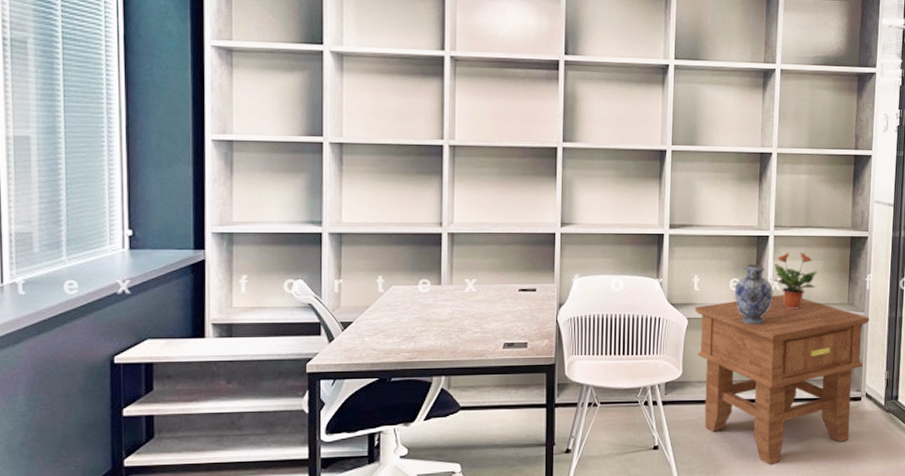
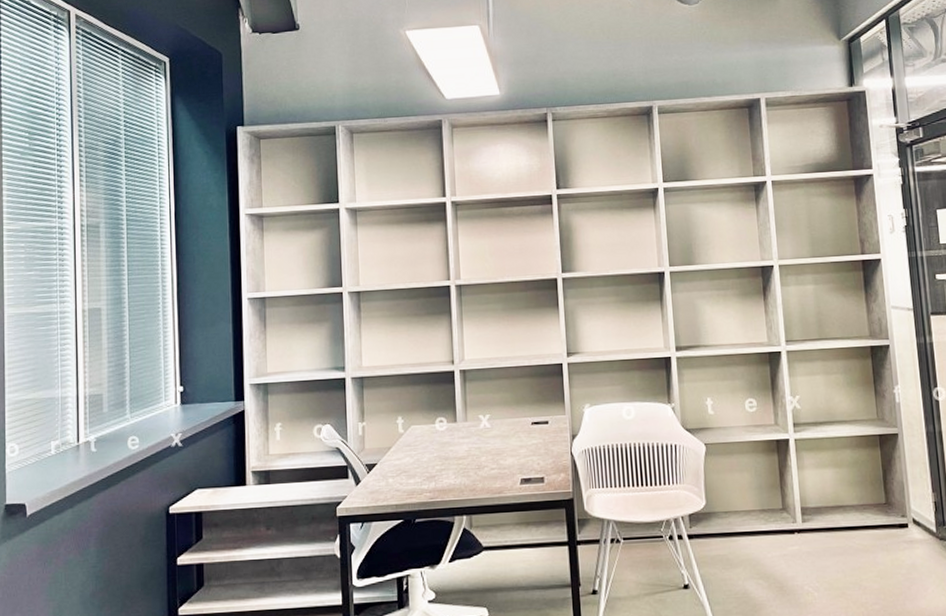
side table: present [695,294,870,465] -> none [711,412,905,605]
decorative vase: present [734,264,774,325] -> none [751,382,794,447]
potted plant: present [769,253,818,310] -> none [787,367,839,429]

